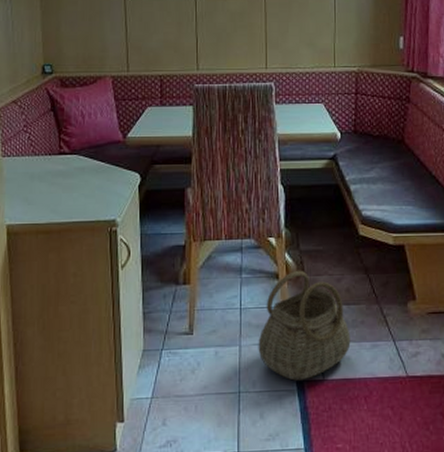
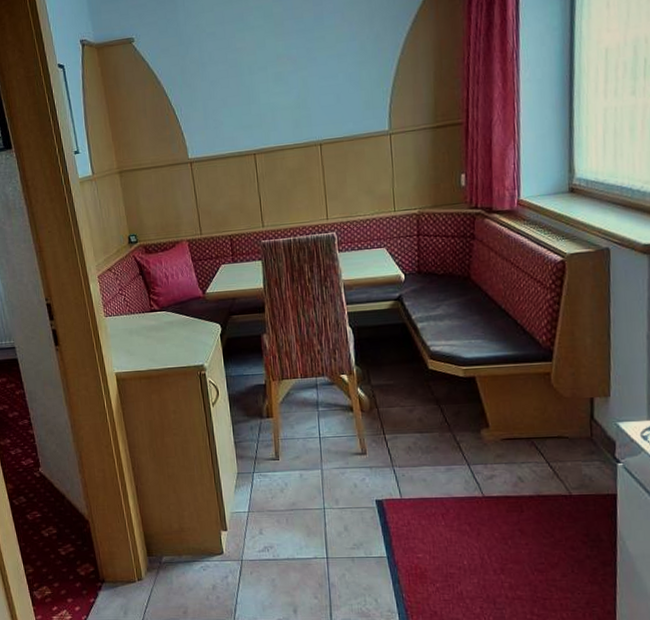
basket: present [258,270,351,381] -> none [337,403,426,499]

